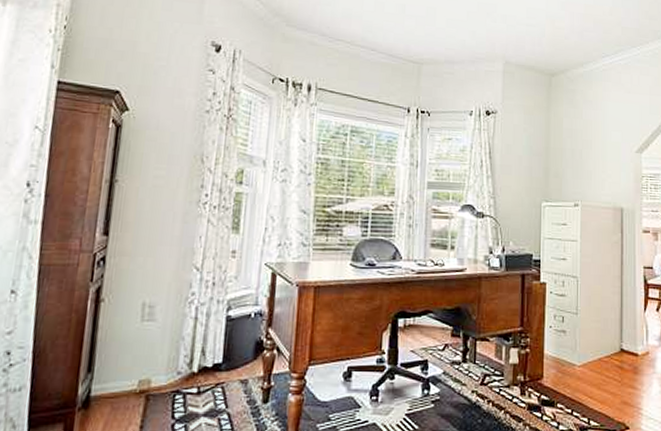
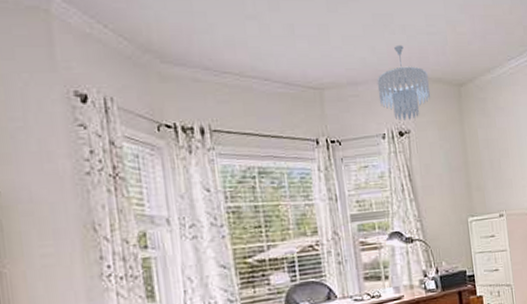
ceiling light fixture: none [472,32,523,101] -> present [377,45,430,121]

